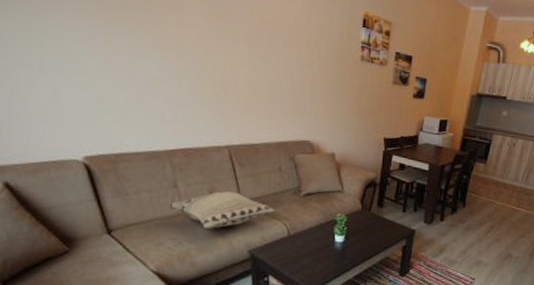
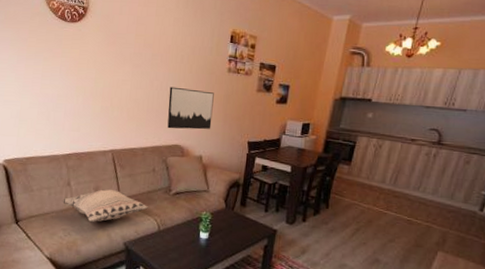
wall art: none [293,74,346,124] -> present [167,86,214,130]

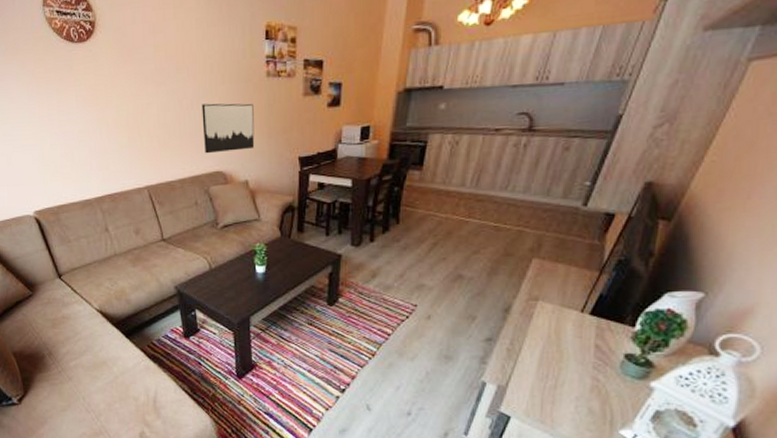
decorative pillow: present [62,189,148,222] -> none [102,229,196,268]

